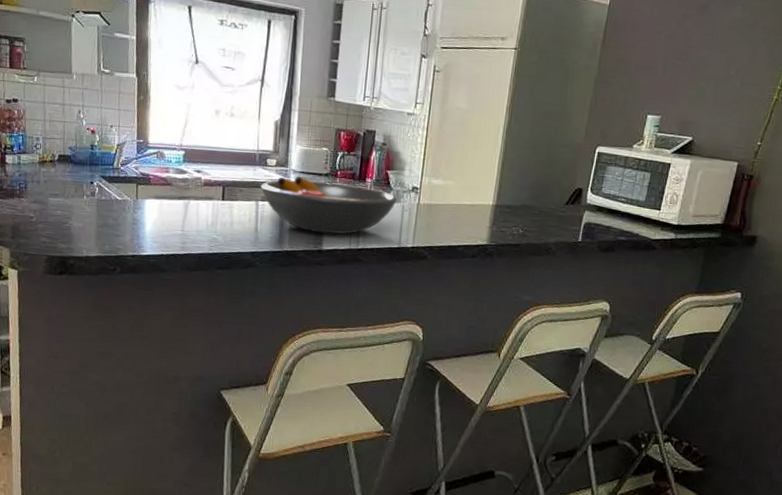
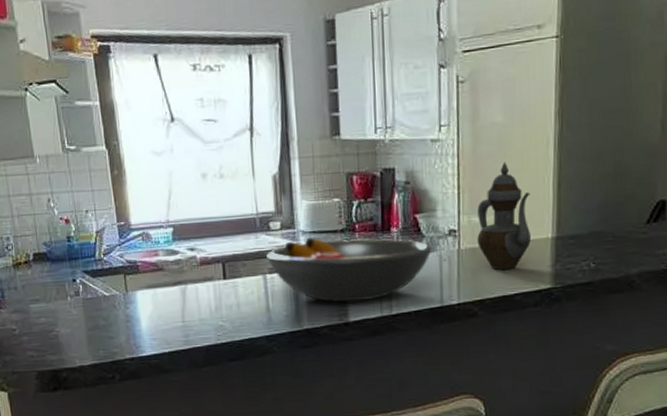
teapot: none [433,139,480,226] -> present [477,161,531,271]

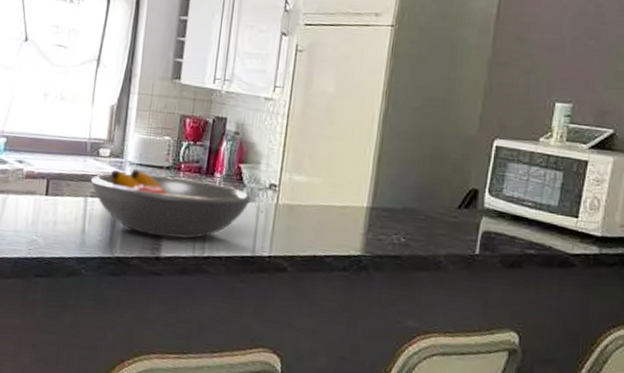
teapot: present [477,161,531,271] -> none [295,129,352,232]

